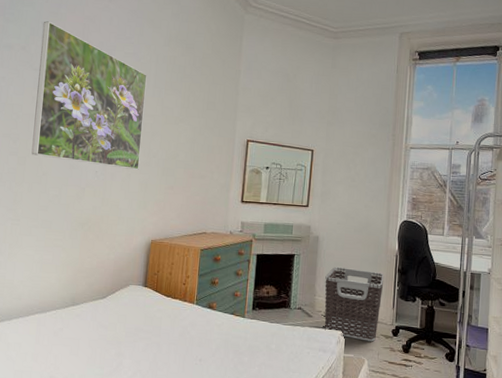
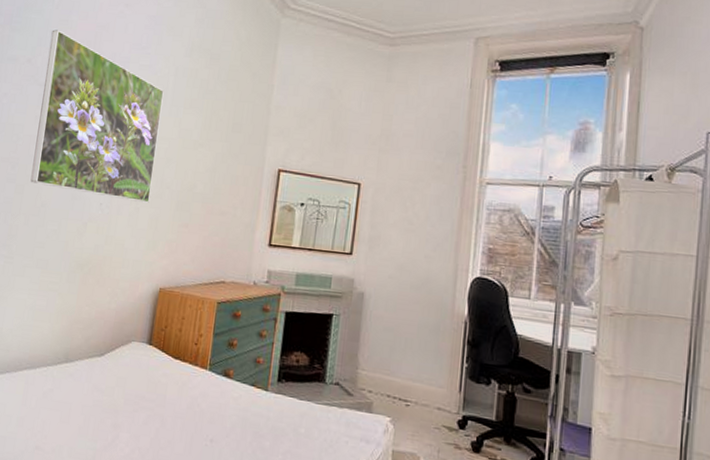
clothes hamper: present [324,267,384,342] -> none [368,333,449,434]

